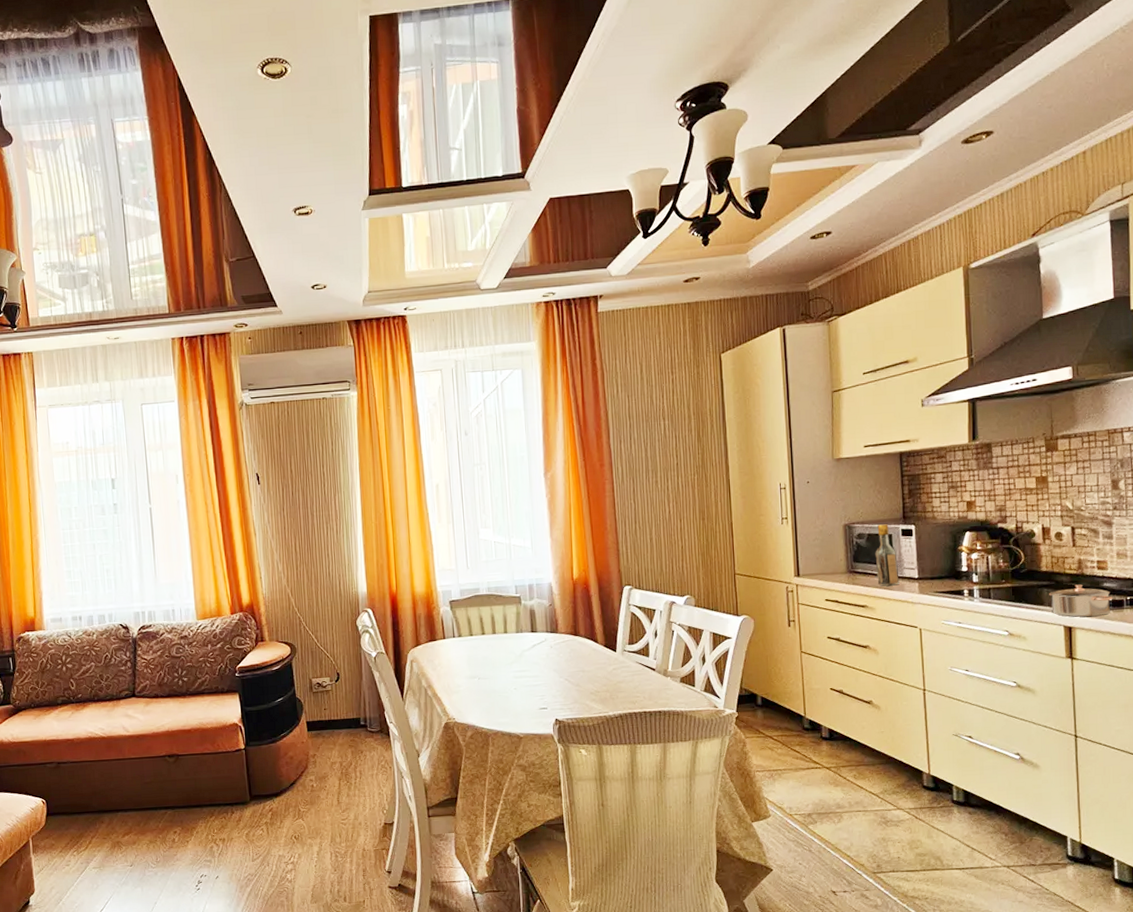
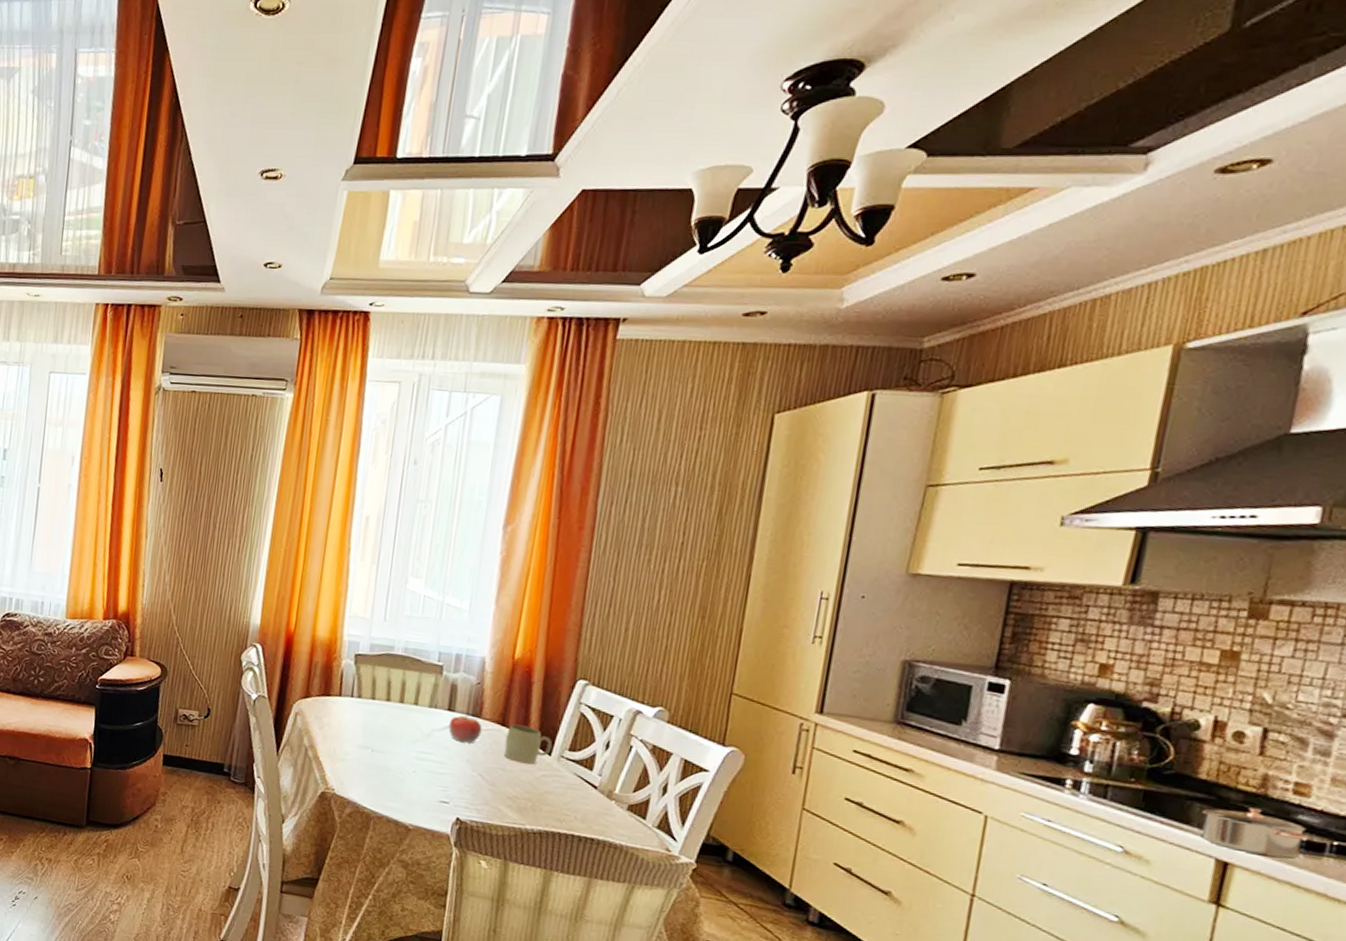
fruit: none [534,631,561,656] -> present [448,713,483,744]
mug: none [579,631,616,663] -> present [504,724,553,765]
bottle: present [875,524,900,586] -> none [936,669,974,753]

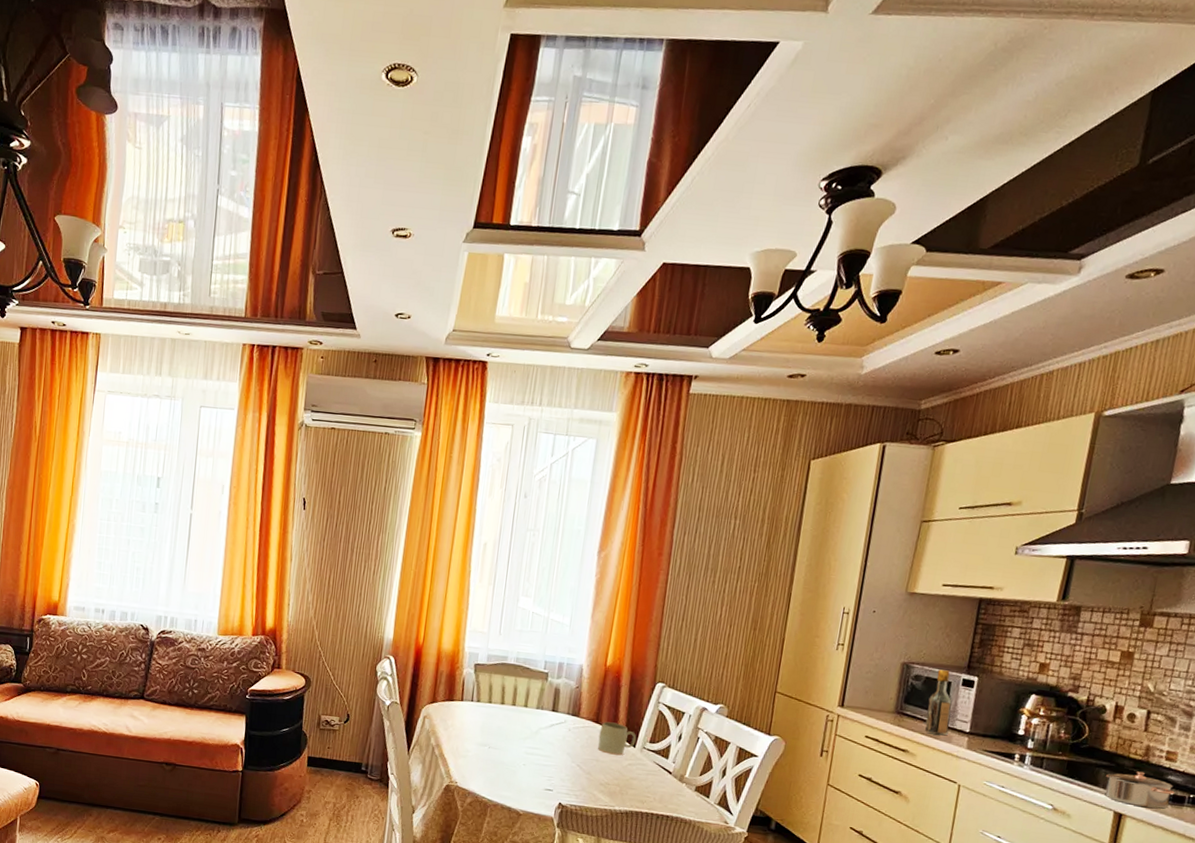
fruit: present [448,713,483,744] -> none [552,713,580,739]
bottle: none [936,669,974,753] -> present [925,669,952,736]

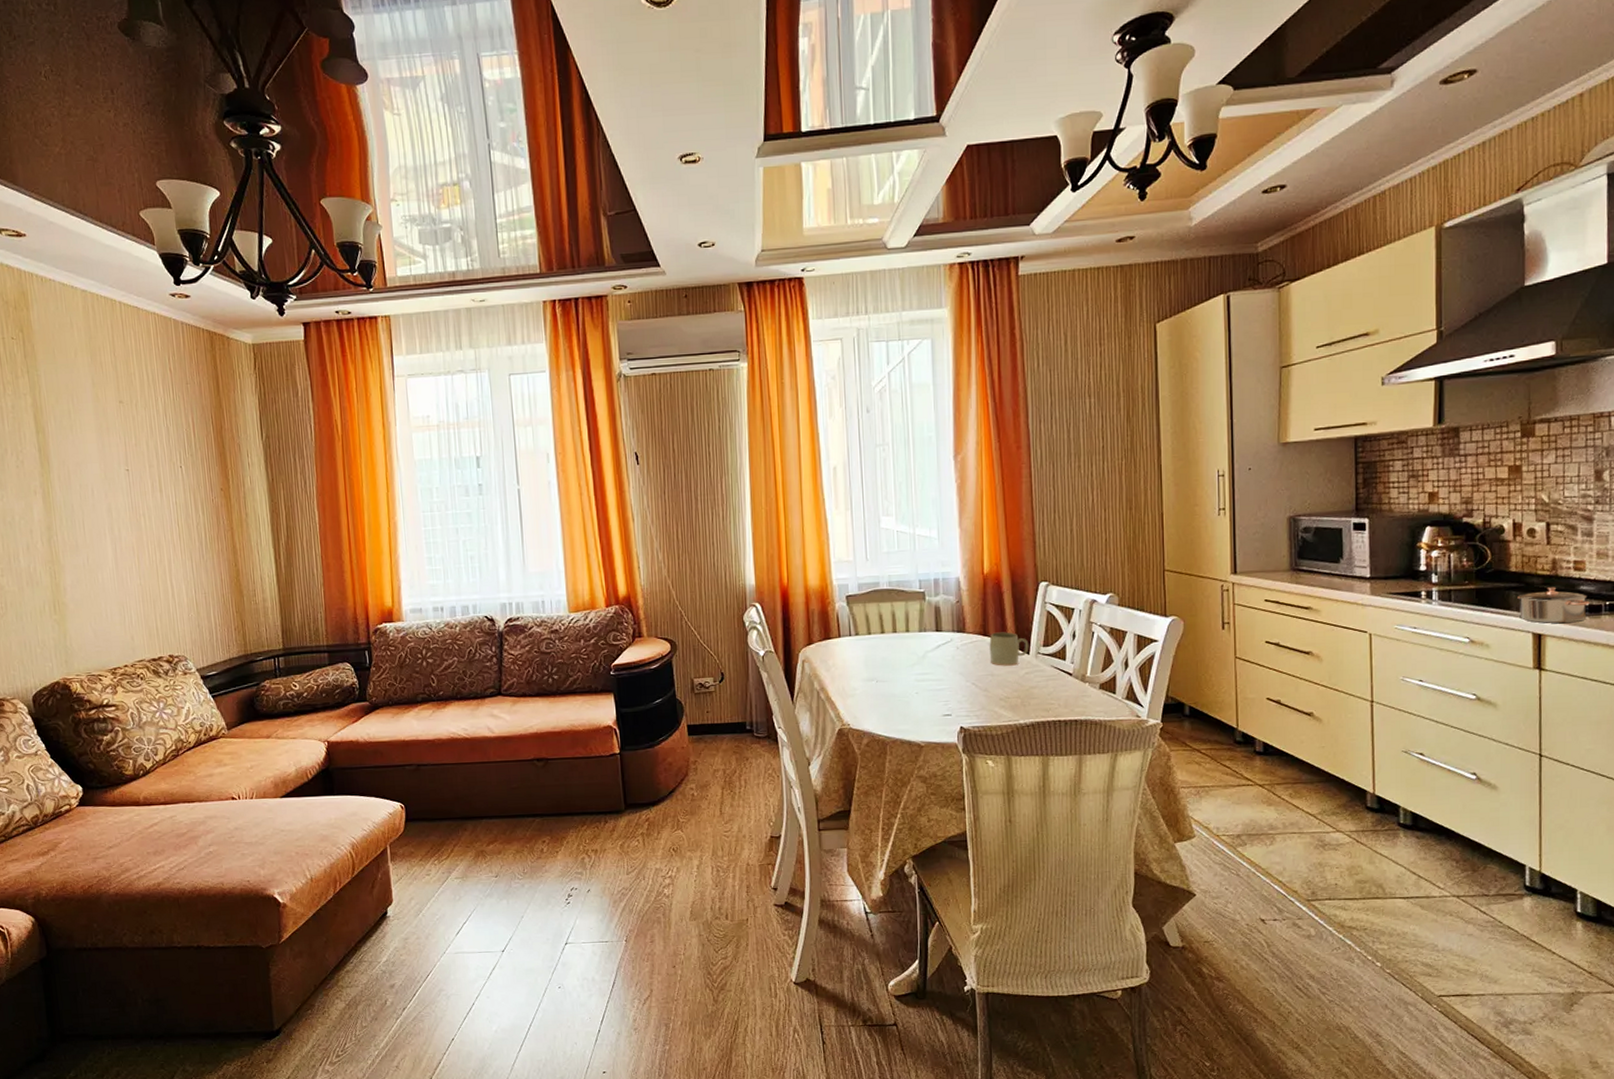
bottle: present [925,669,952,736] -> none [1322,517,1349,586]

